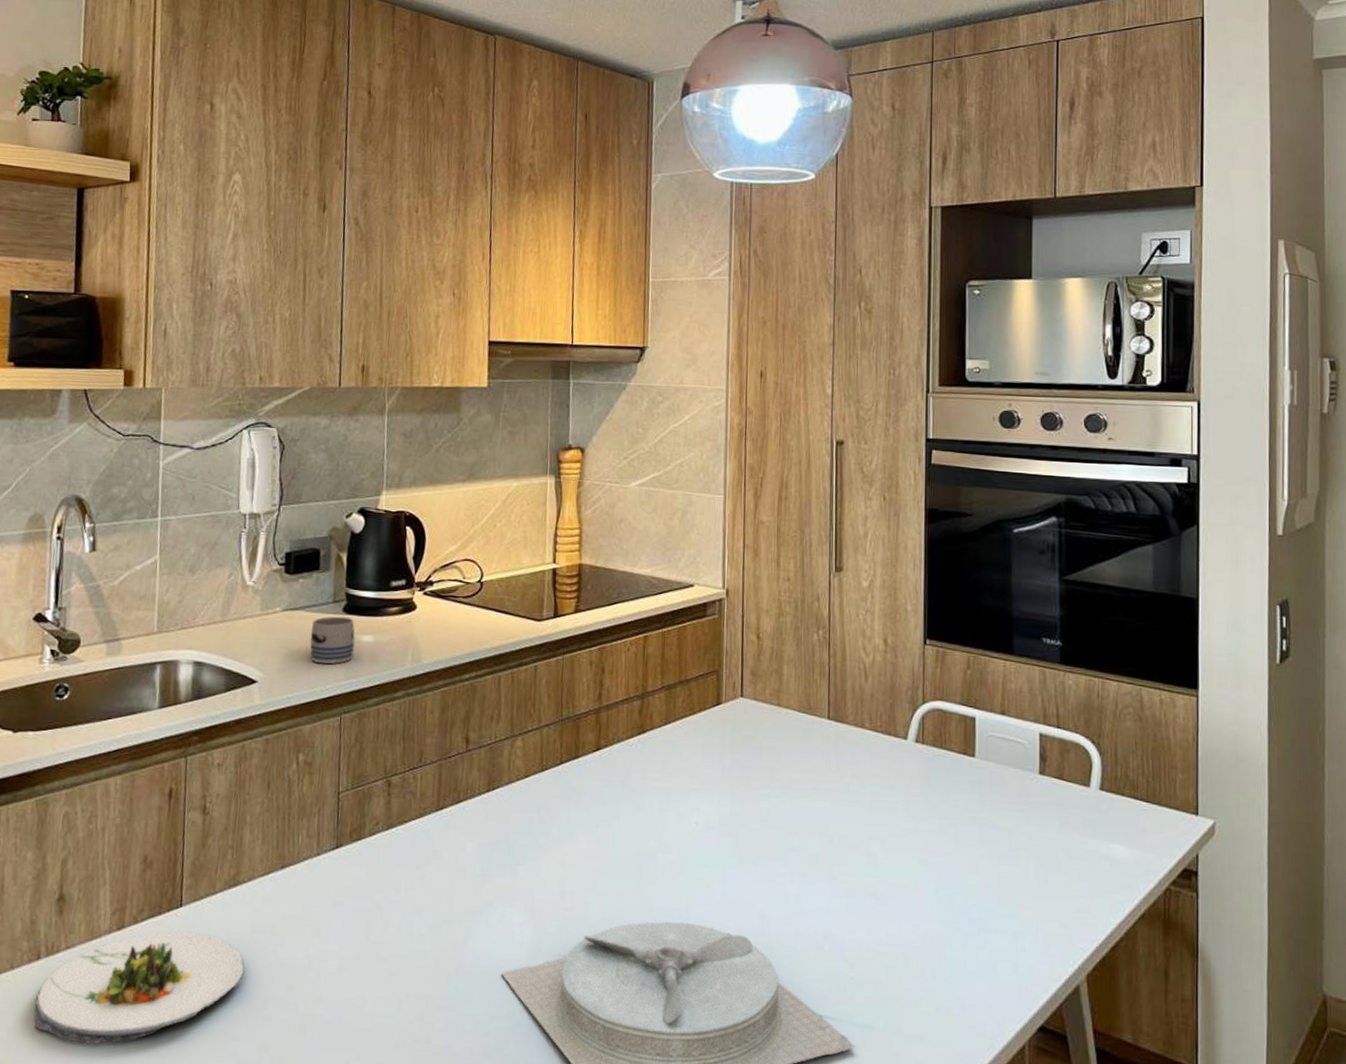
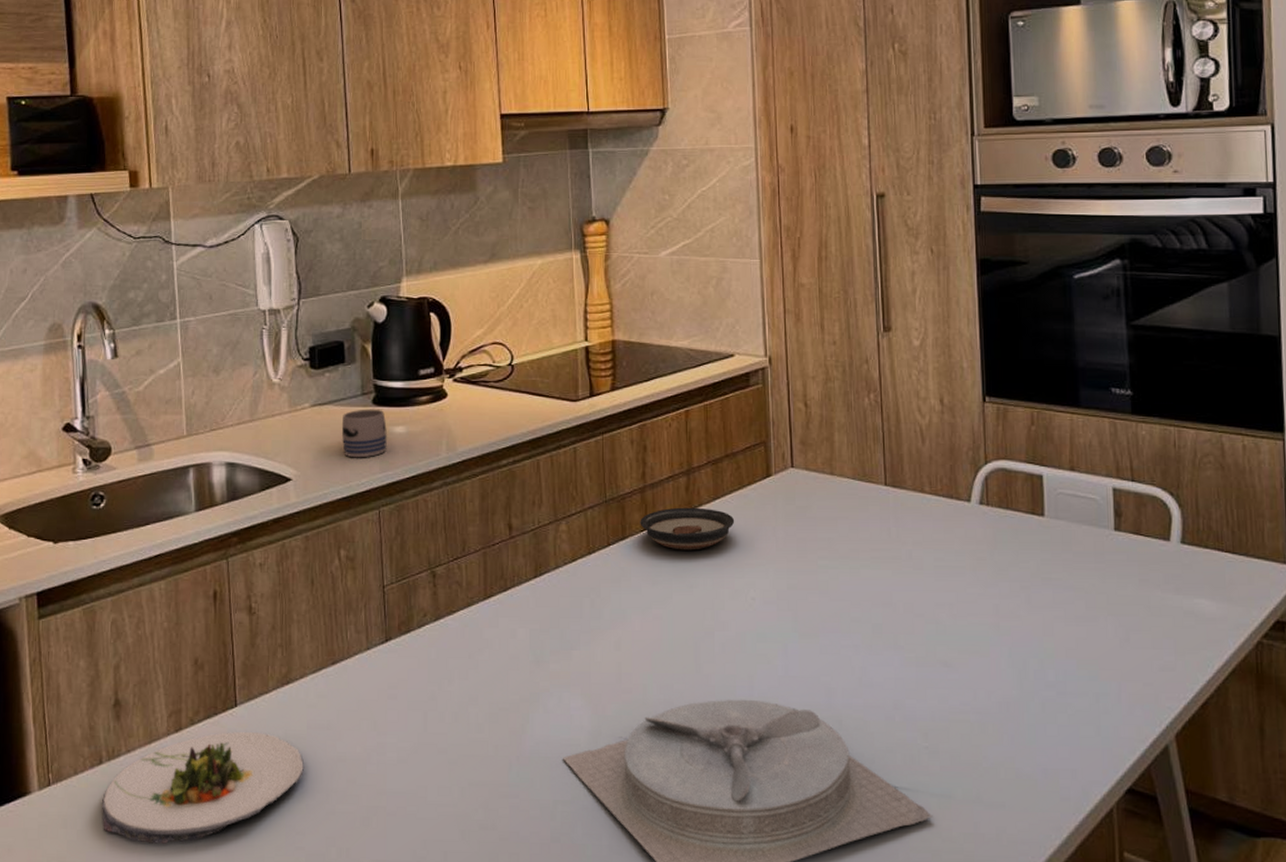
saucer: none [593,729,684,773] -> present [640,507,735,550]

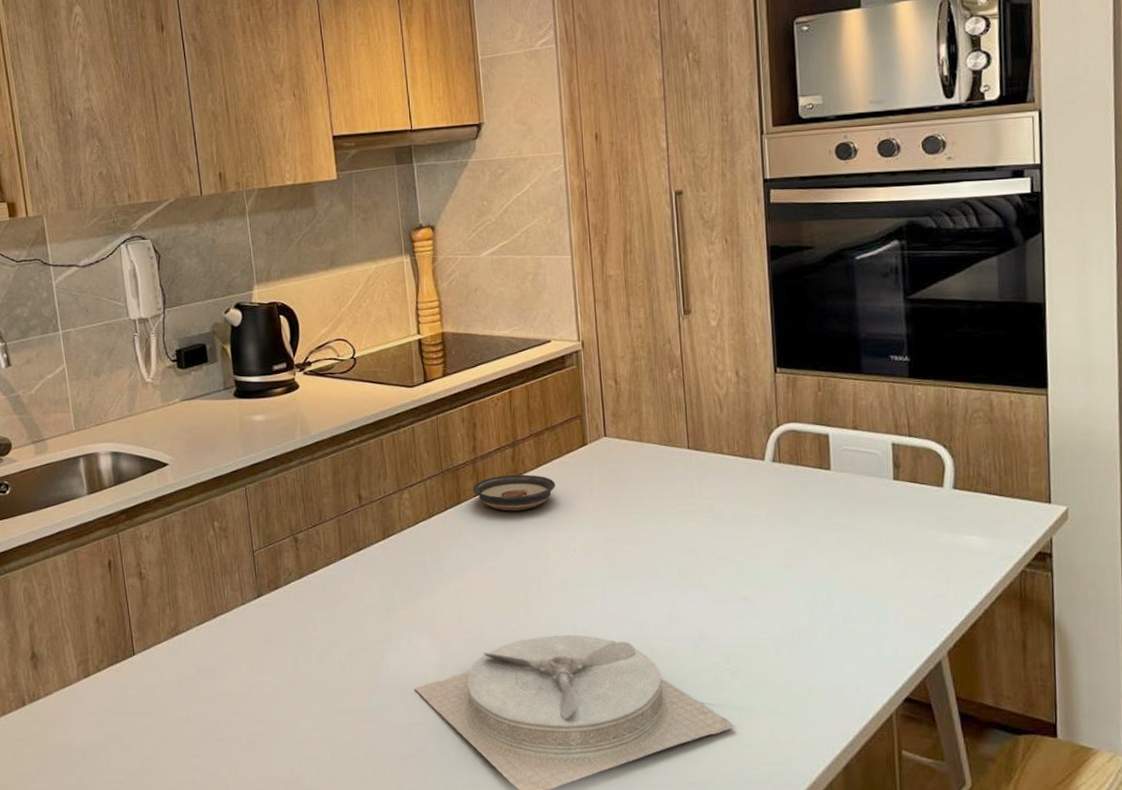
salad plate: present [102,732,304,844] -> none [28,676,195,768]
mug: present [341,409,387,458] -> none [208,401,249,444]

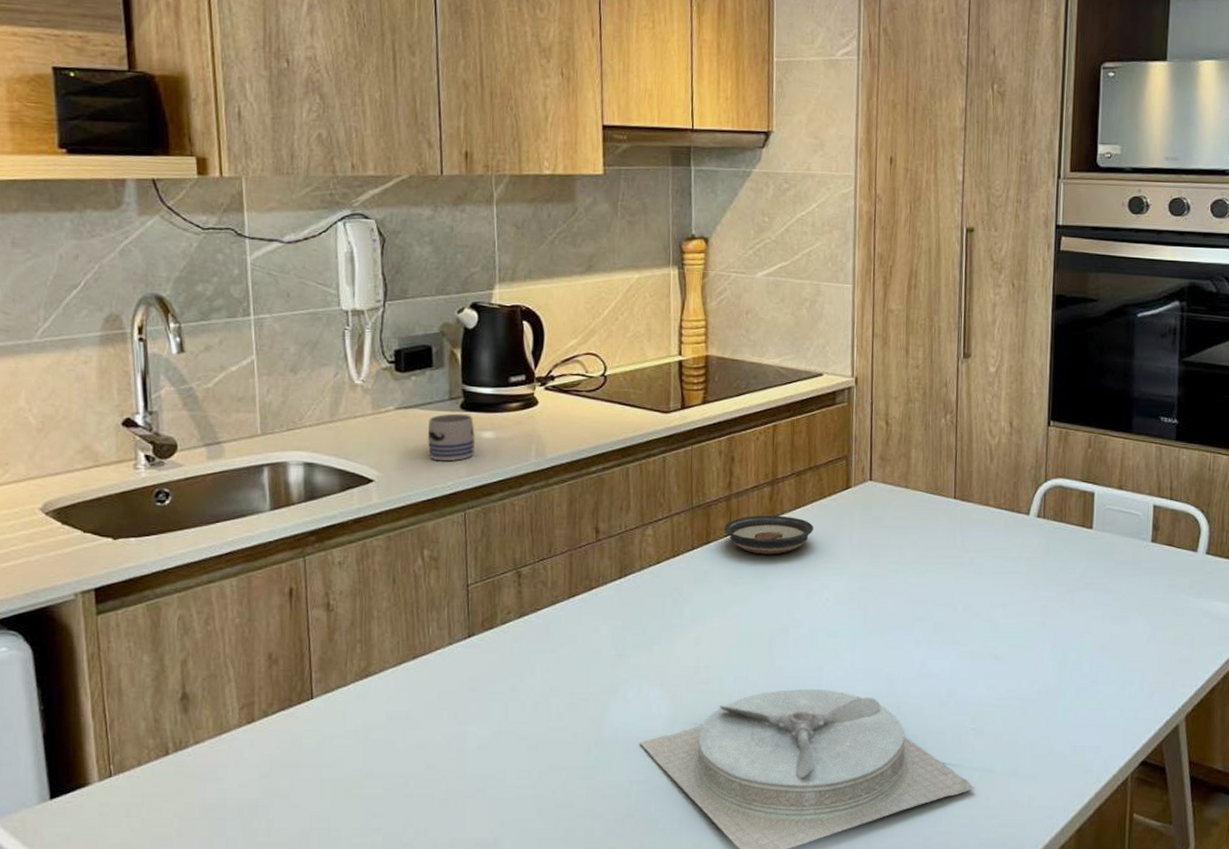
mug: none [208,401,249,444] -> present [427,413,475,462]

